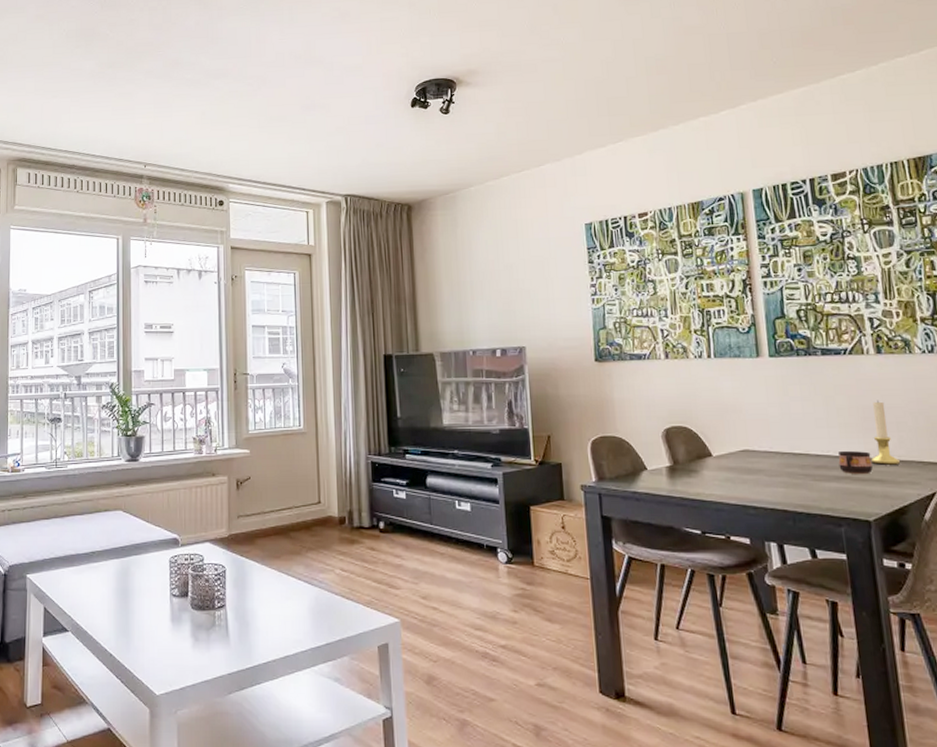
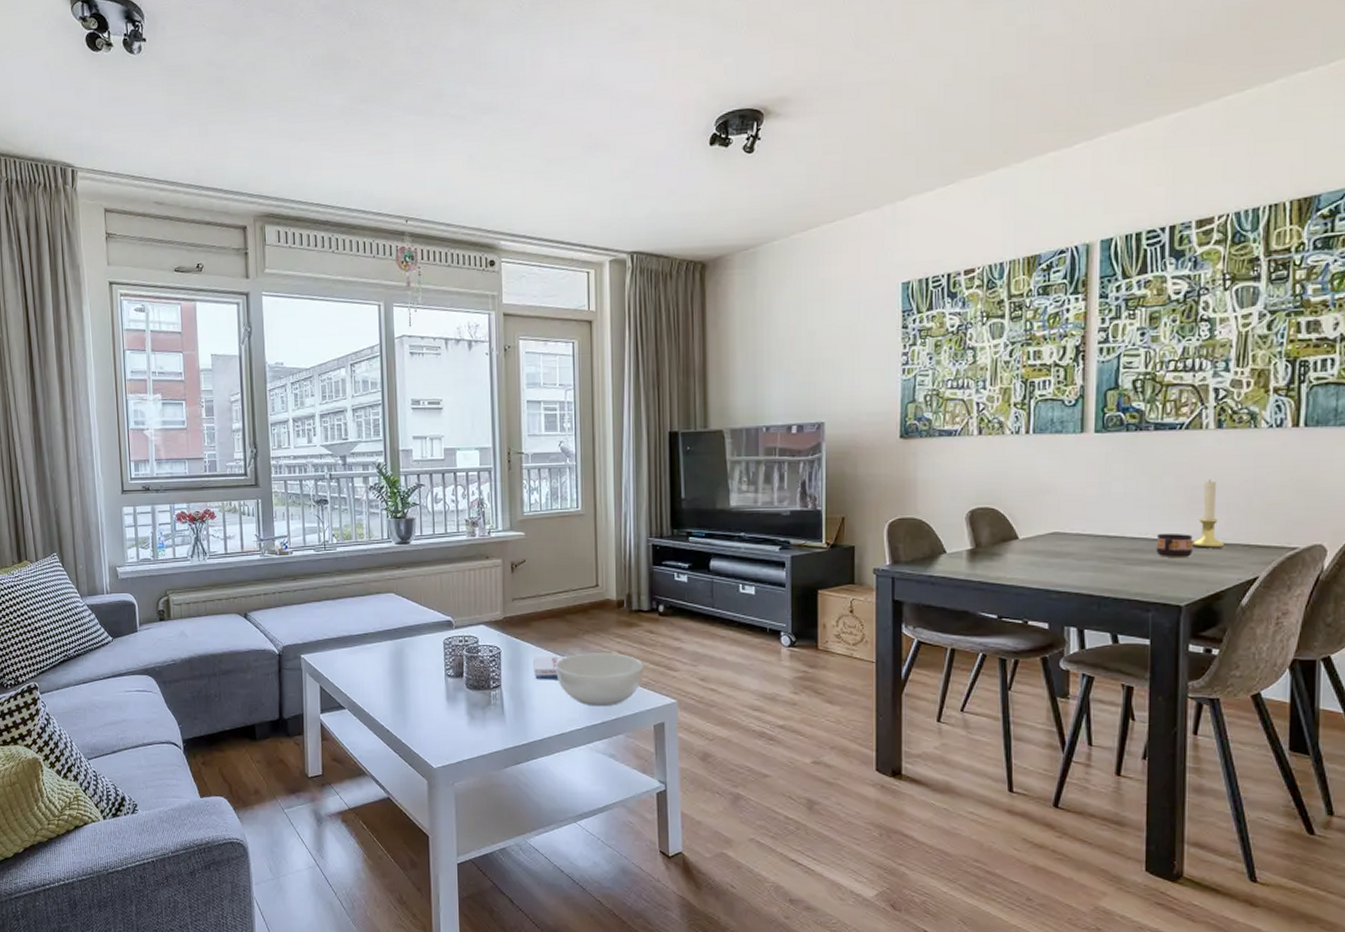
books: none [258,574,293,599] -> present [533,655,569,680]
bowl: none [280,571,367,627] -> present [556,653,644,707]

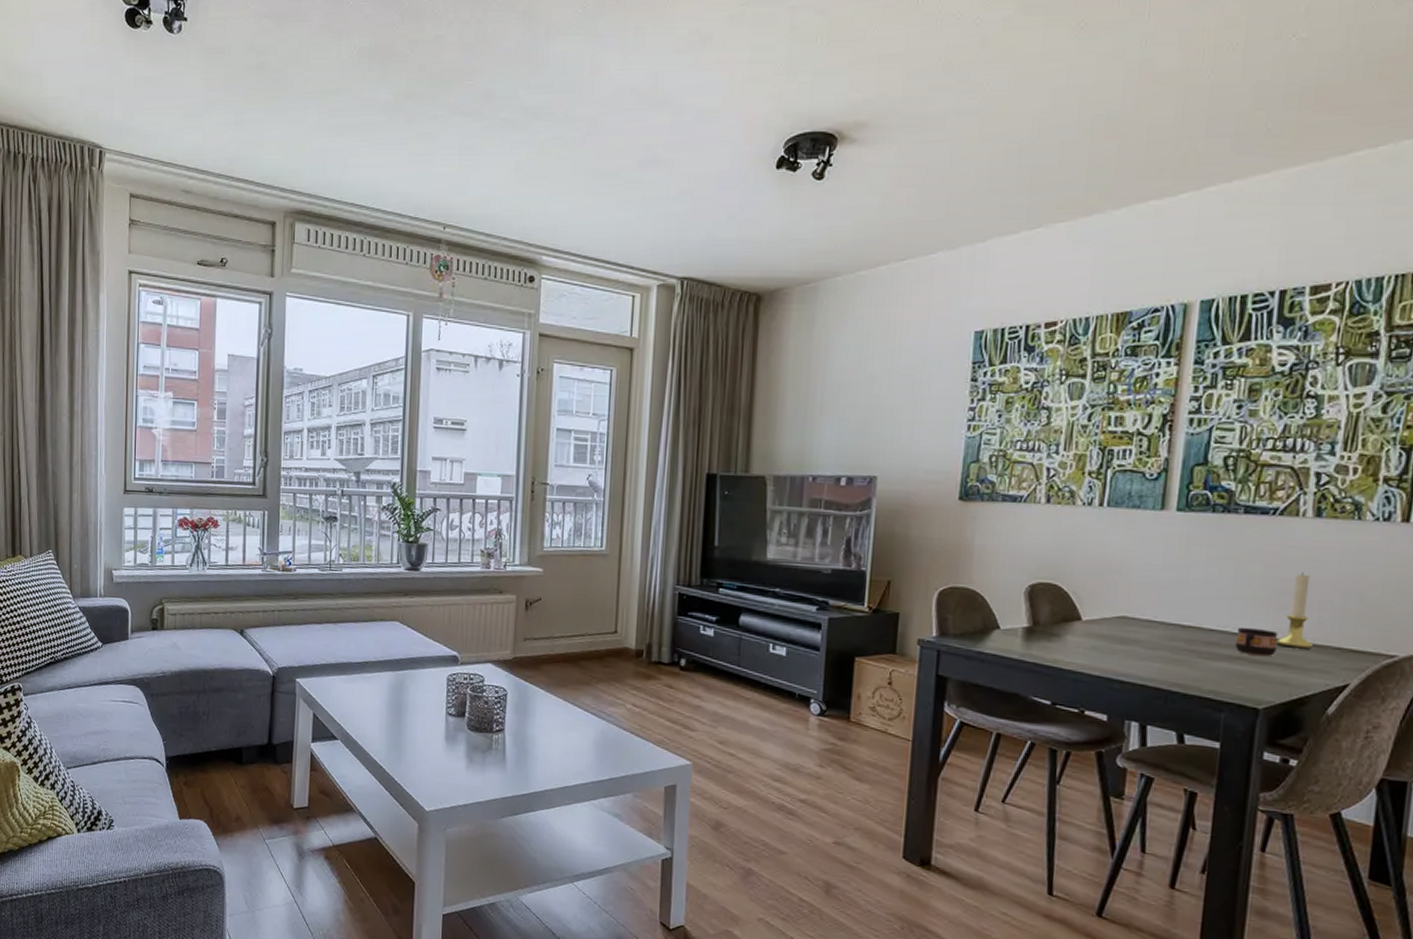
books: present [533,655,569,680] -> none [540,702,580,729]
bowl: present [556,653,644,707] -> none [564,703,660,762]

